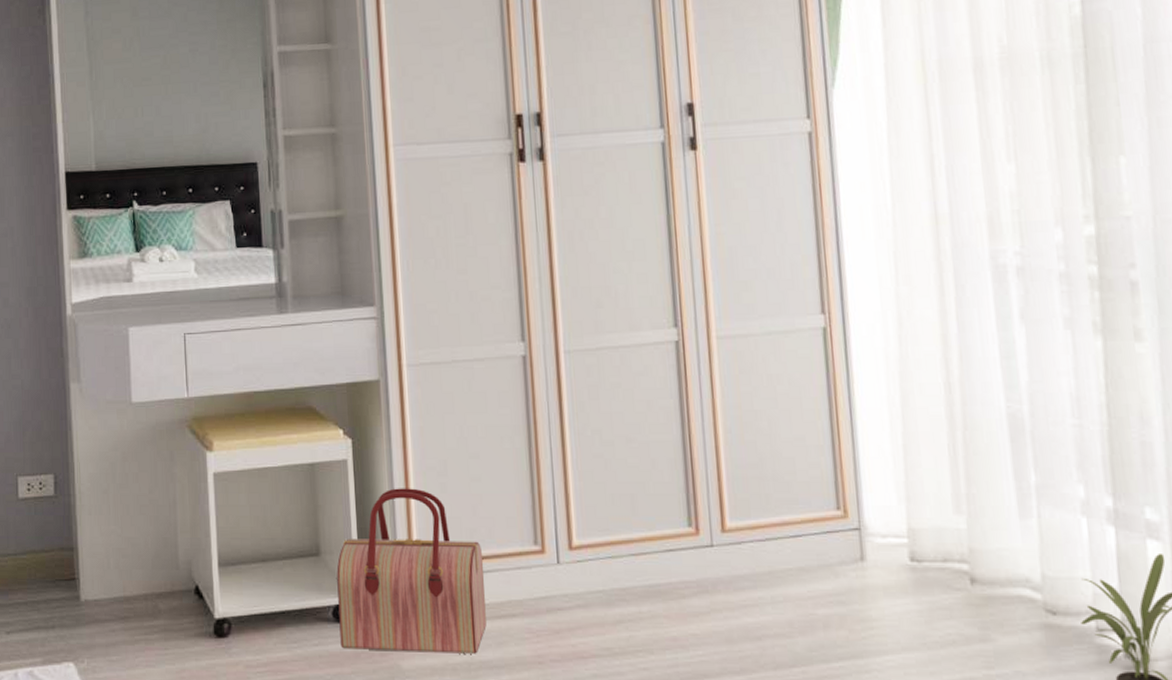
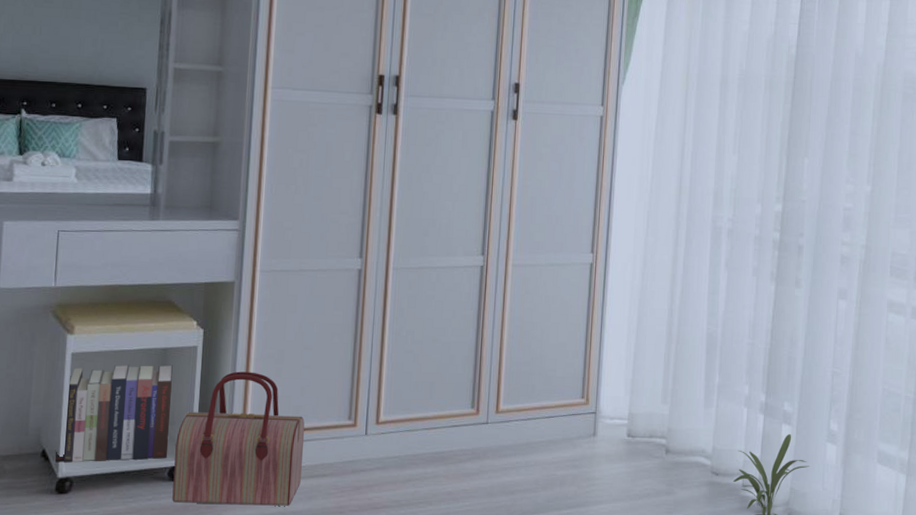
books: none [208,484,329,601] -> present [54,364,173,463]

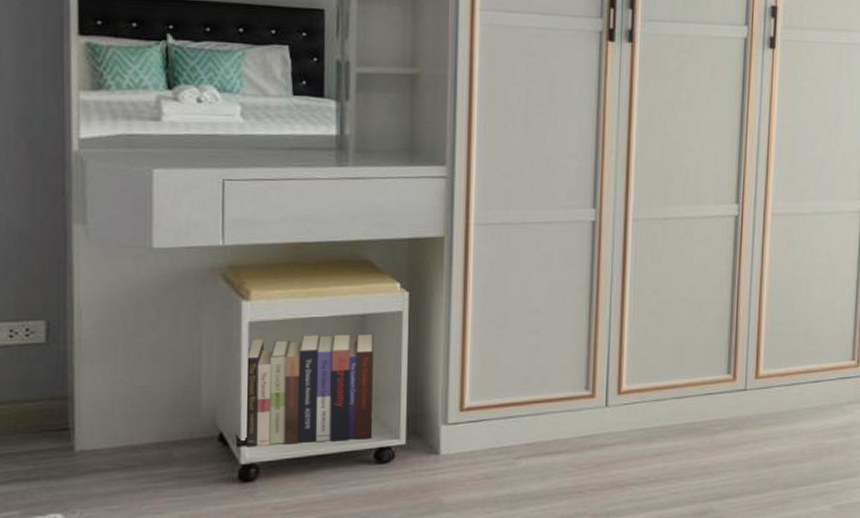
handbag: present [172,371,305,506] -> none [380,339,534,488]

